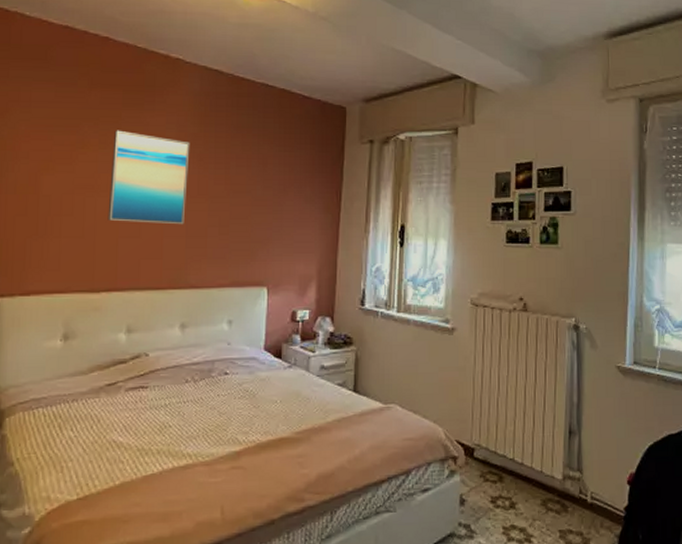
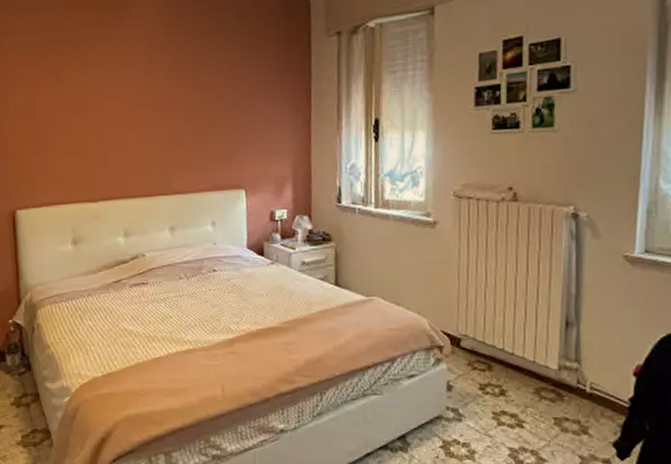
wall art: present [108,130,190,225] -> none [91,49,163,136]

